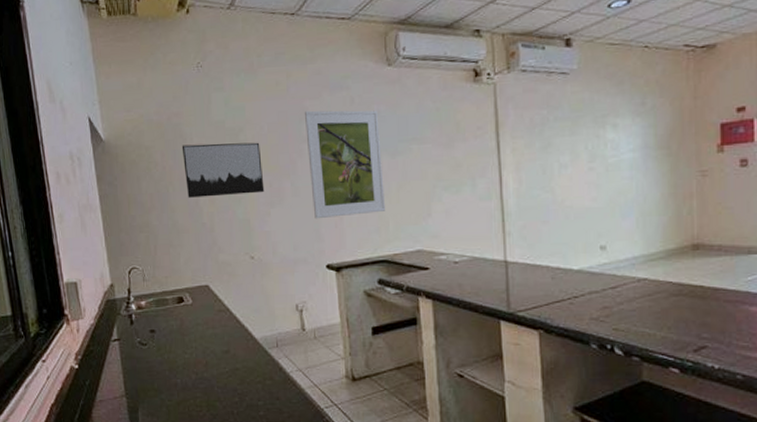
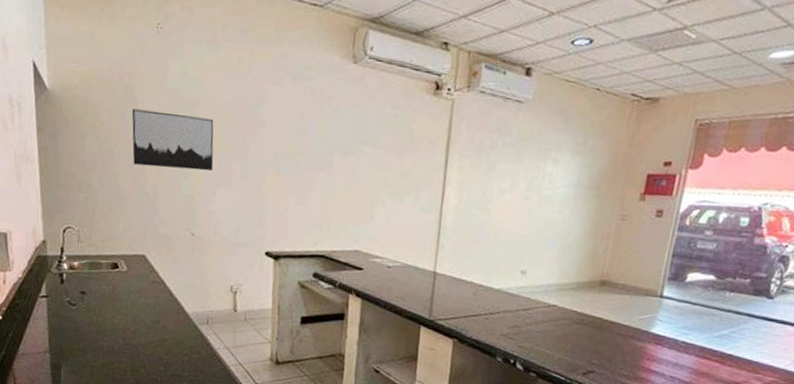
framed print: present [305,110,385,219] -> none [259,94,336,209]

